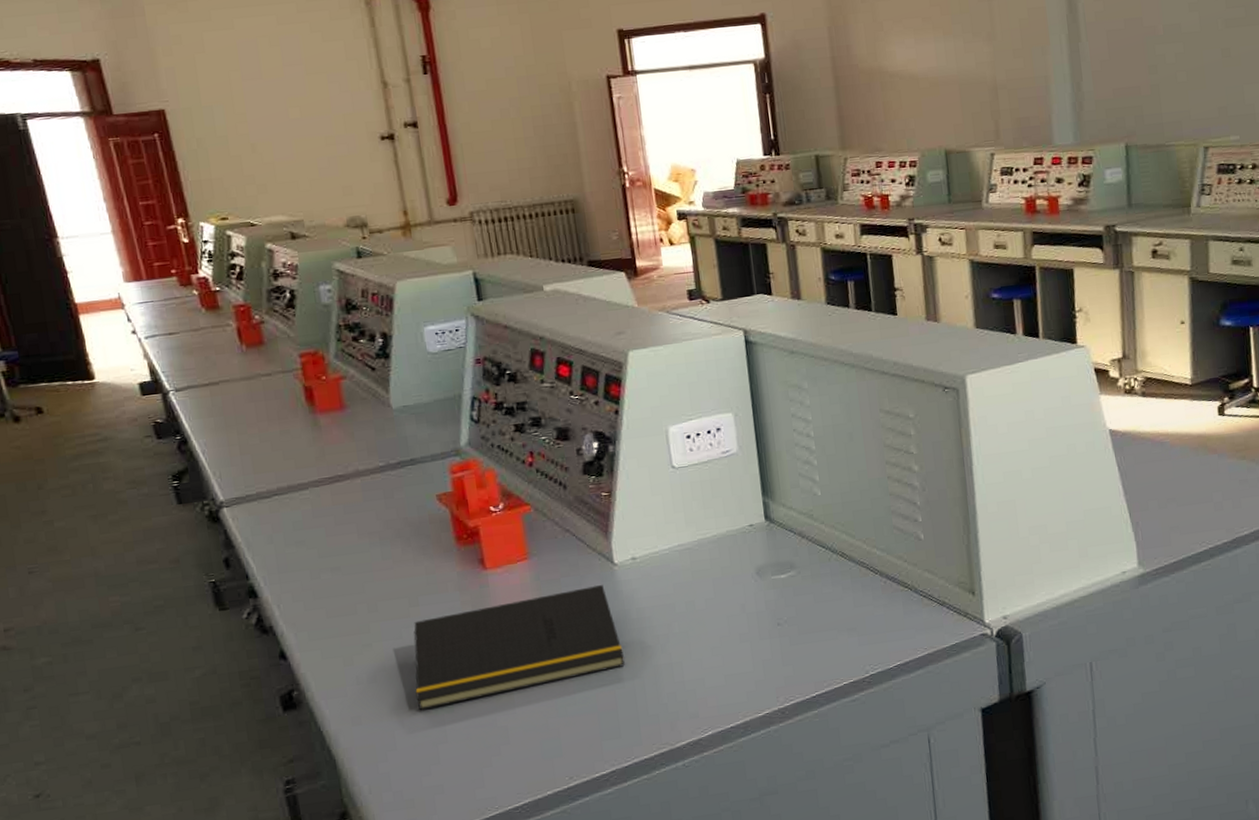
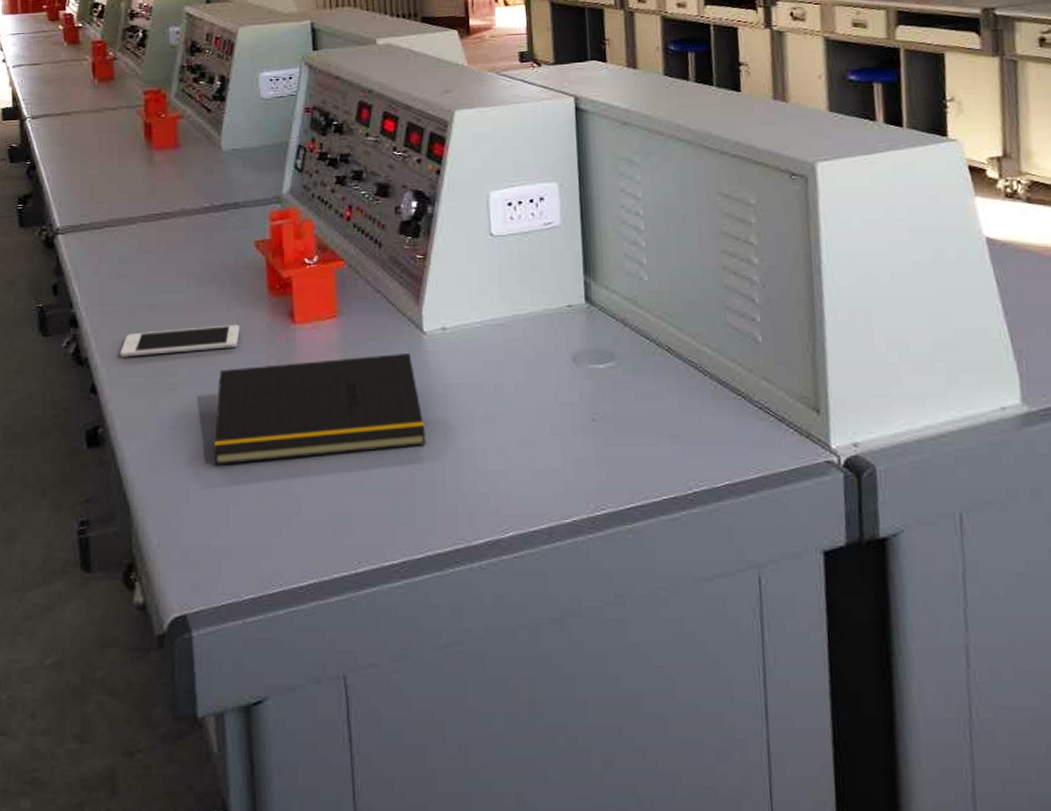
cell phone: none [306,576,431,621] -> present [120,324,240,357]

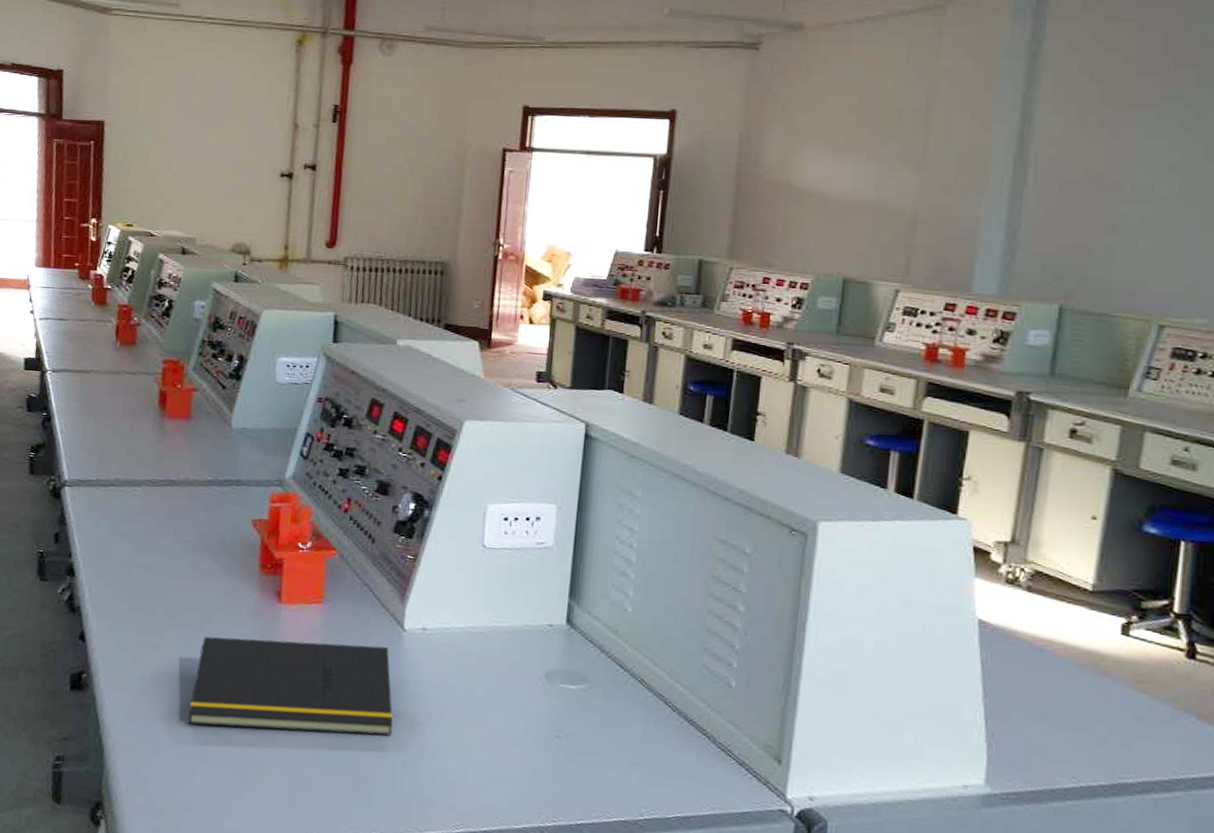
cell phone: present [120,324,240,357] -> none [111,589,228,618]

